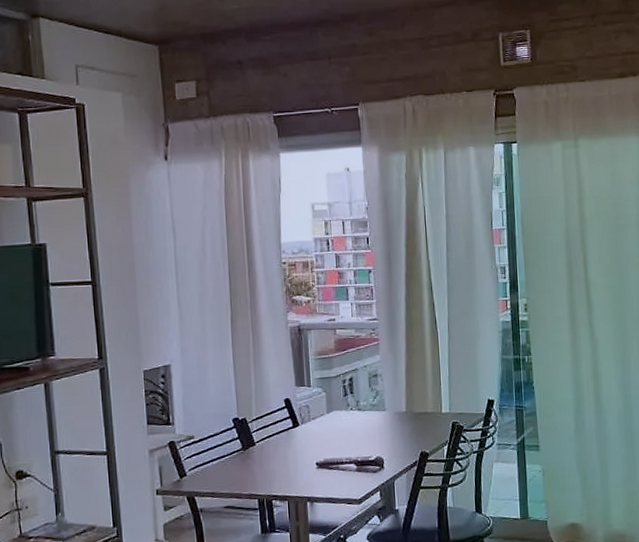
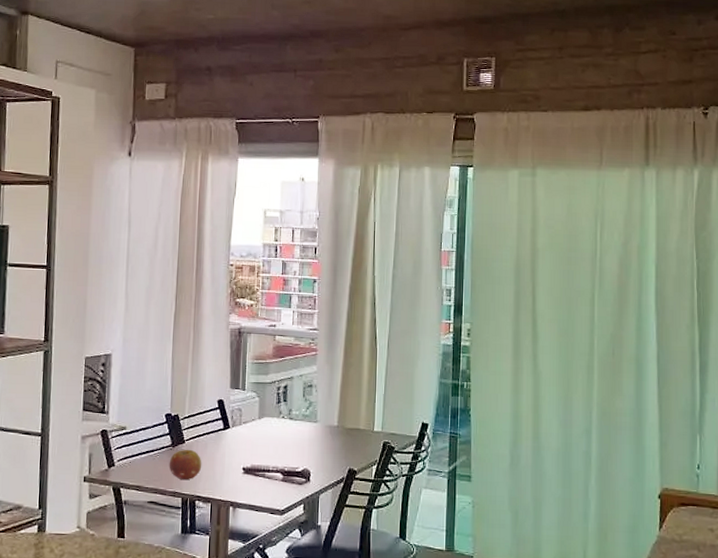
fruit: none [241,450,275,481] -> present [169,449,202,479]

